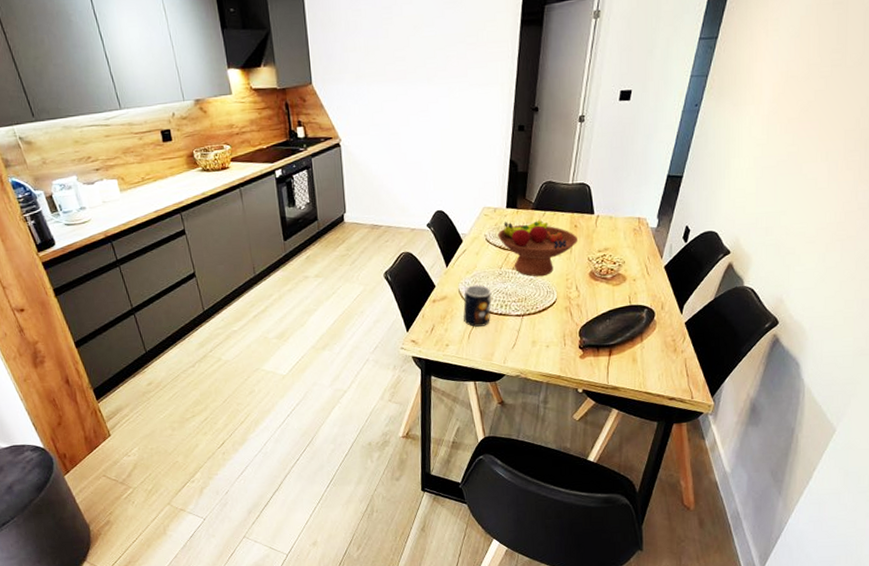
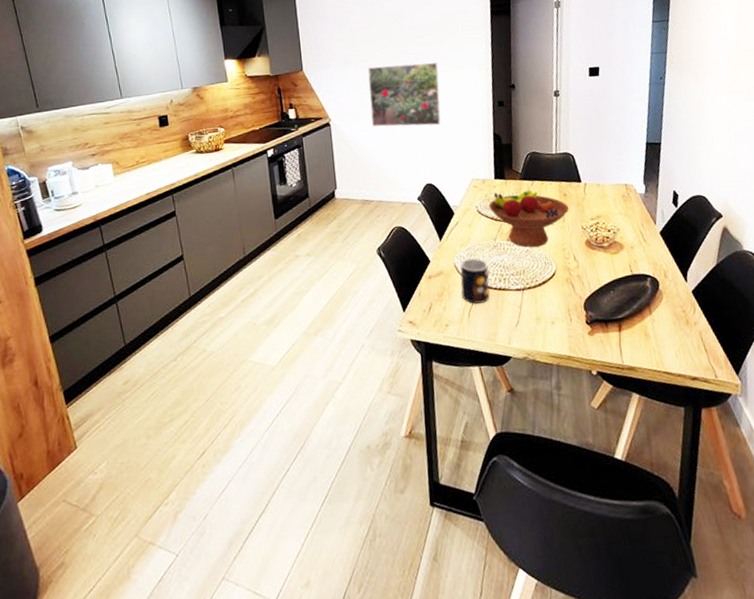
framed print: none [382,79,458,150] -> present [367,63,441,127]

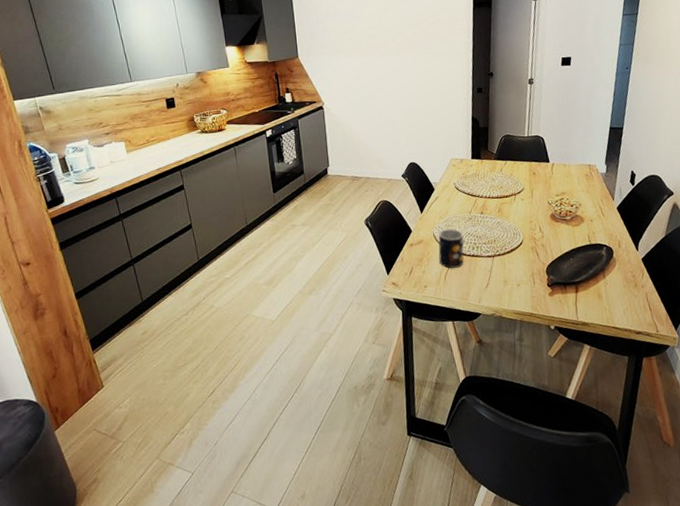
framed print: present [367,63,441,127] -> none [358,51,424,111]
fruit bowl: present [489,190,569,248] -> none [465,169,537,220]

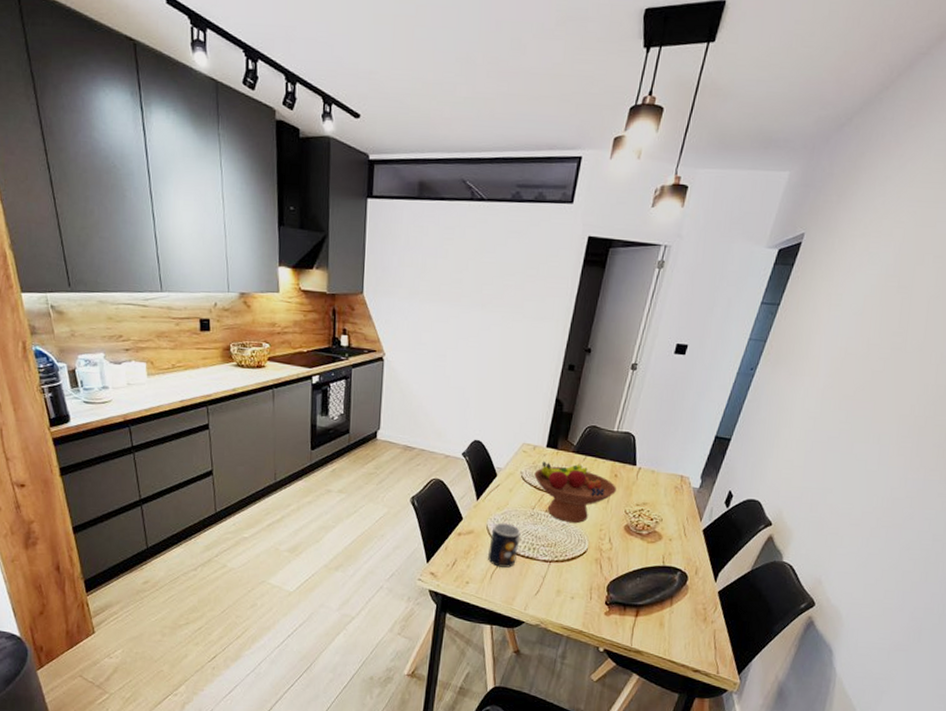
fruit bowl: none [465,169,537,220] -> present [534,461,616,524]

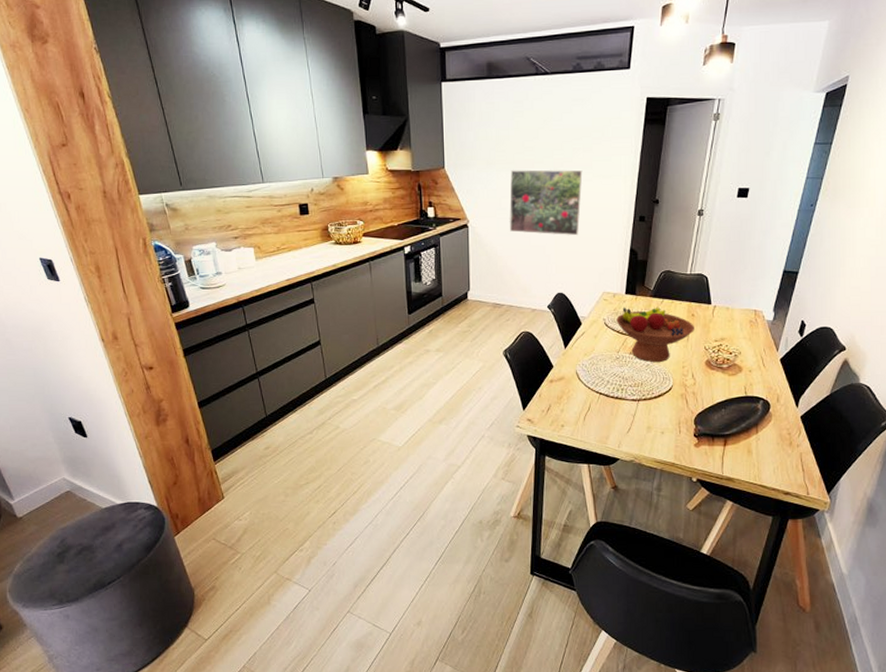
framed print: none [429,302,513,380] -> present [510,170,583,236]
mug: present [488,522,521,568] -> none [580,367,609,409]

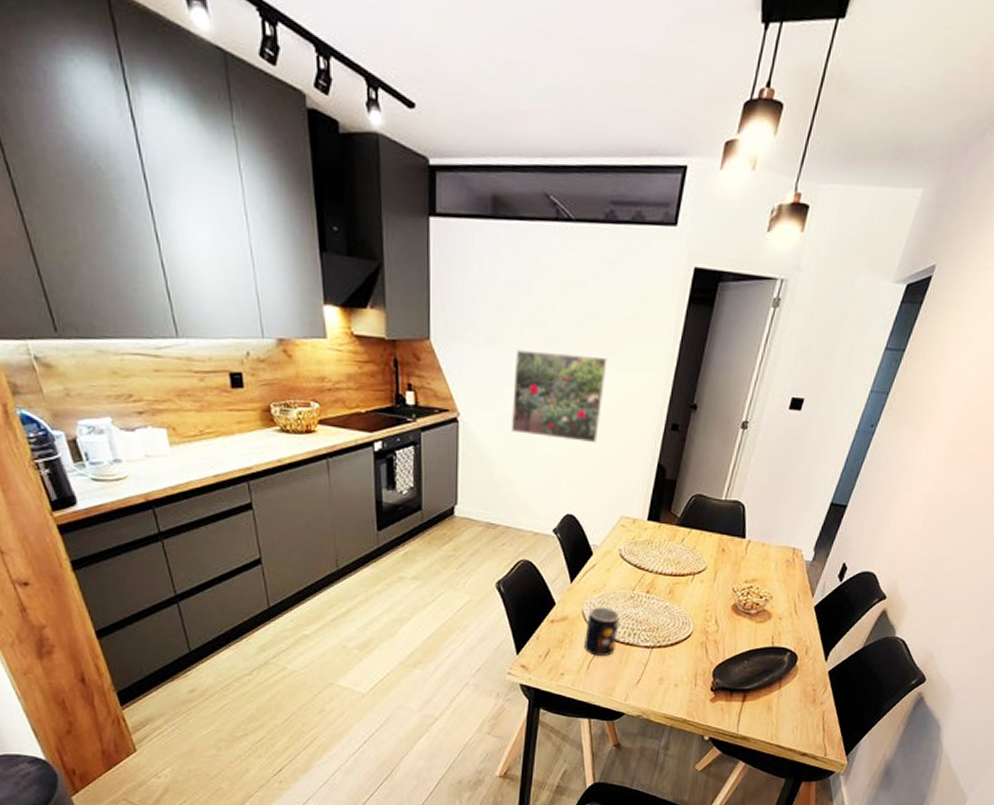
mug: none [580,367,609,409] -> present [584,607,620,656]
fruit bowl: present [616,307,694,363] -> none [634,536,724,605]

